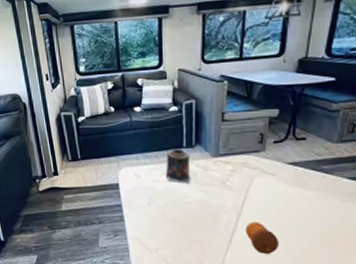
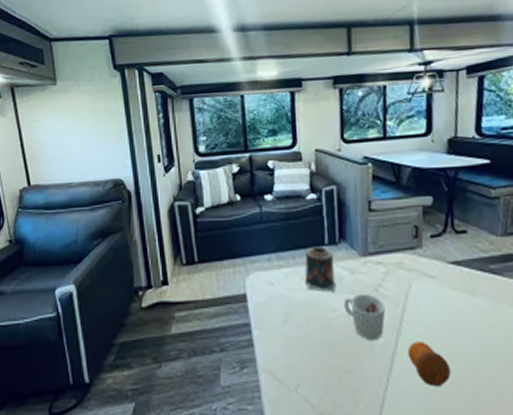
cup: none [196,185,230,221] -> present [343,293,386,341]

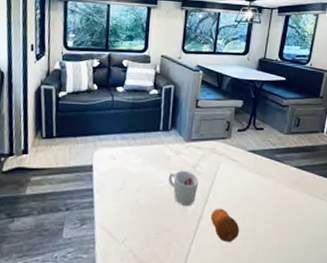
candle: present [304,246,337,292] -> none [140,131,166,168]

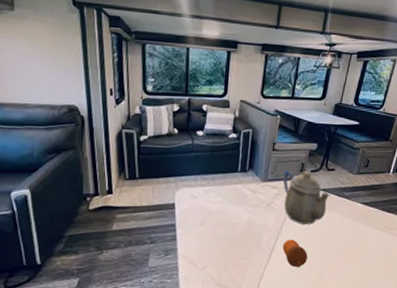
cup: present [168,170,199,207] -> none [245,207,273,239]
teapot: none [208,130,261,191] -> present [282,171,331,224]

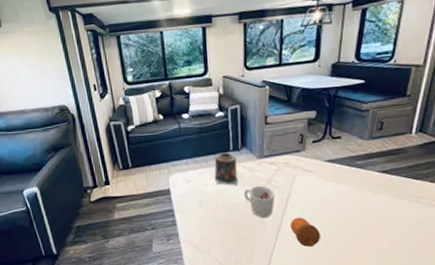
candle: none [219,172,243,205] -> present [214,152,239,186]
cup: none [245,207,273,239] -> present [243,185,275,219]
teapot: present [282,171,331,224] -> none [280,143,340,200]

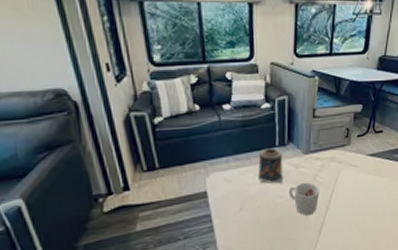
acorn: present [290,217,321,247] -> none [332,211,360,240]

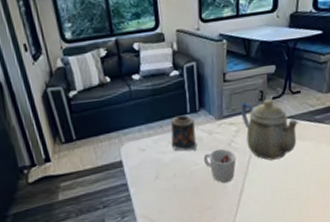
teapot: none [327,137,380,195] -> present [240,99,300,160]

